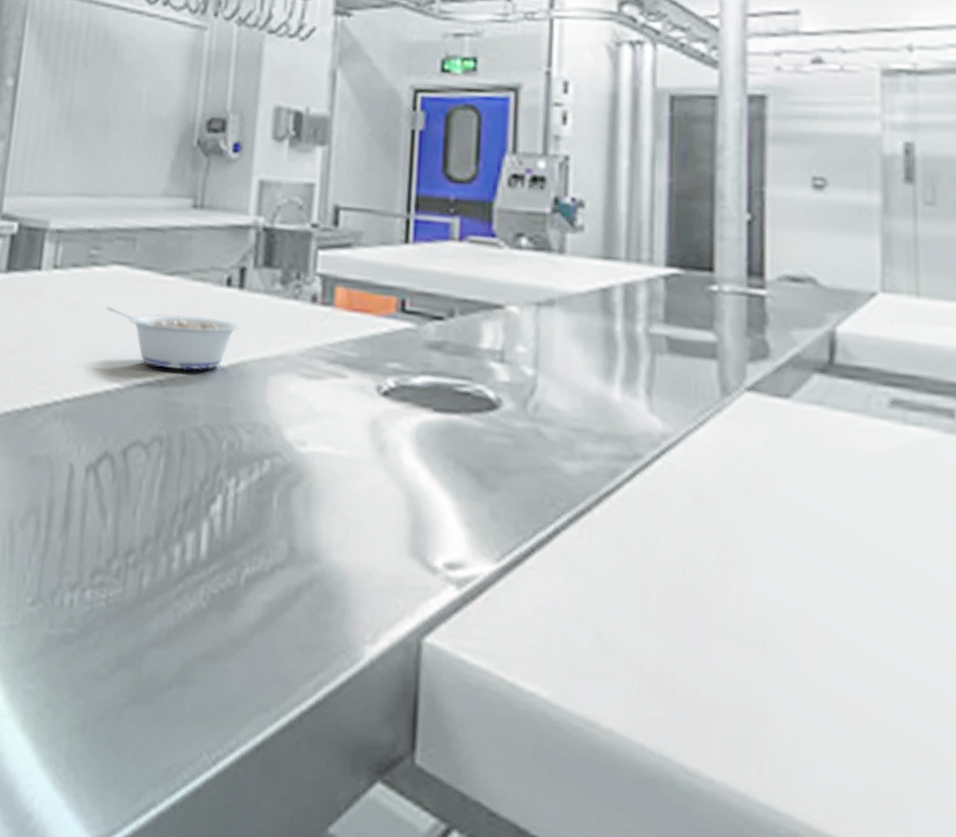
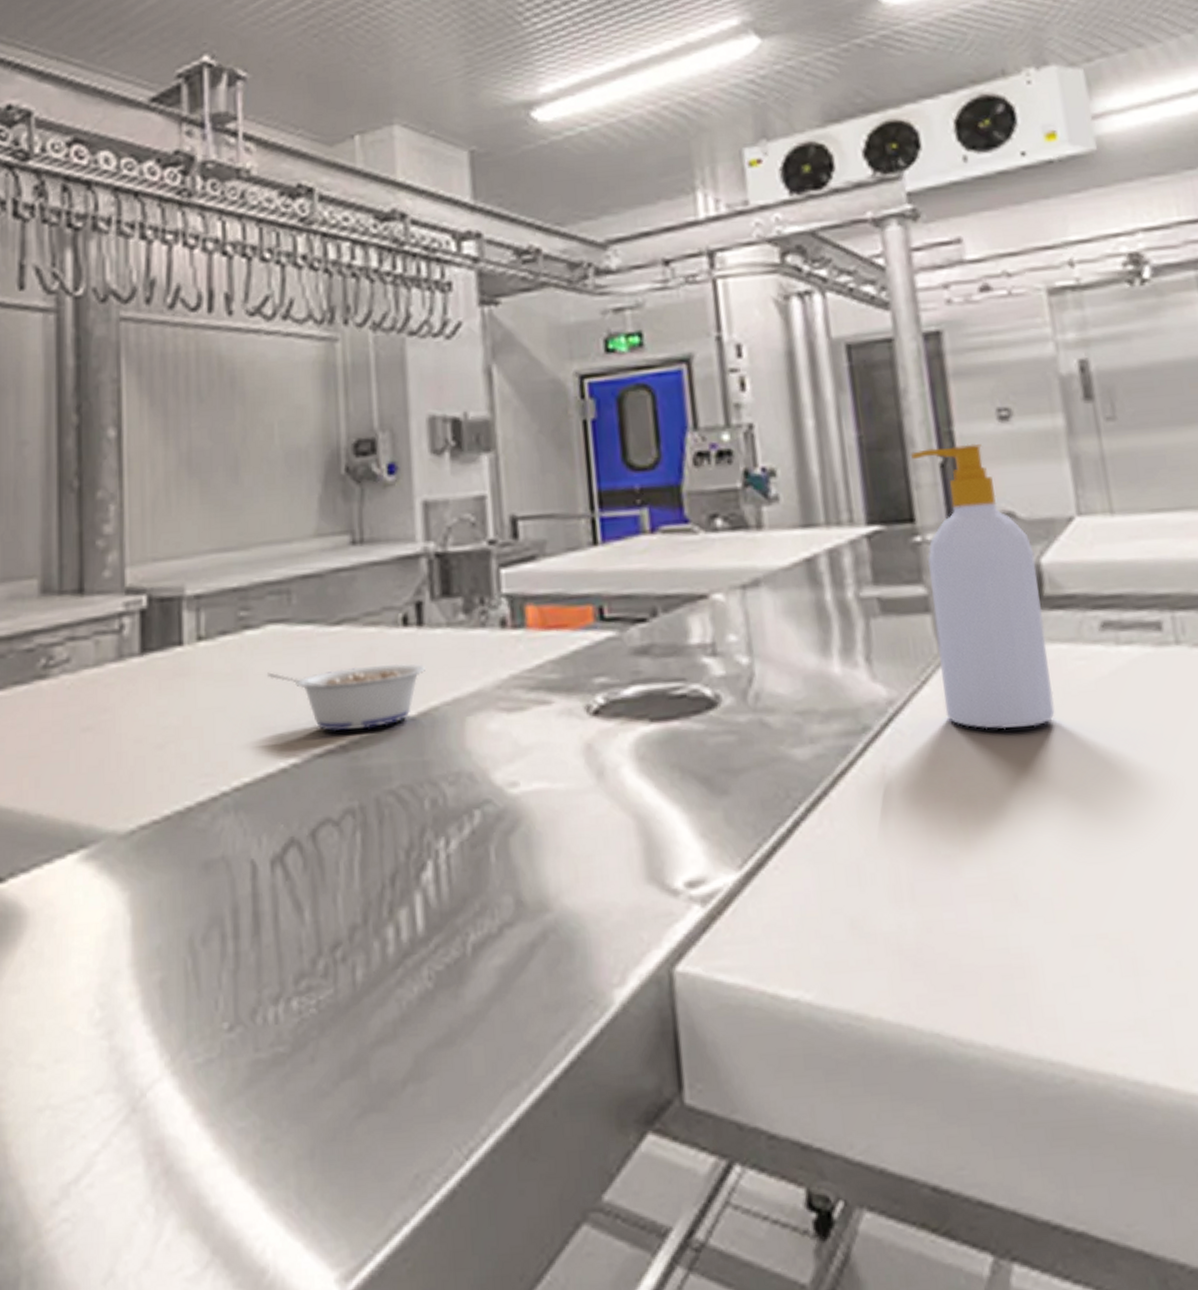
soap bottle: none [718,204,832,488] -> present [911,443,1055,730]

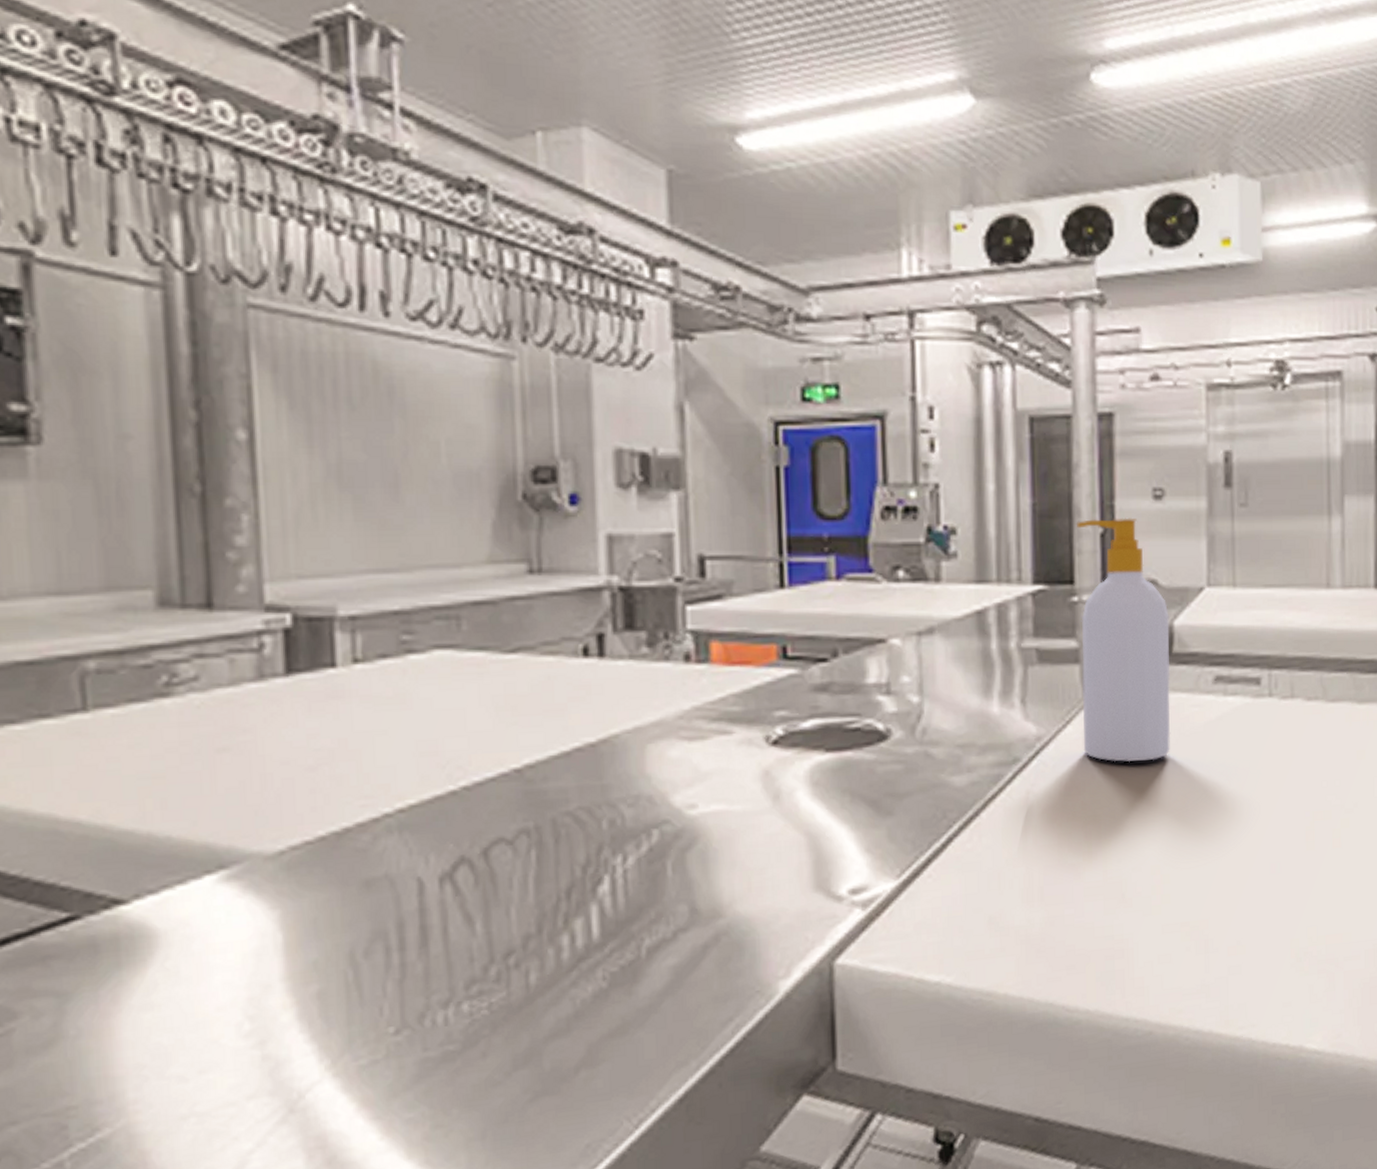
legume: present [267,663,425,731] -> none [434,692,606,756]

